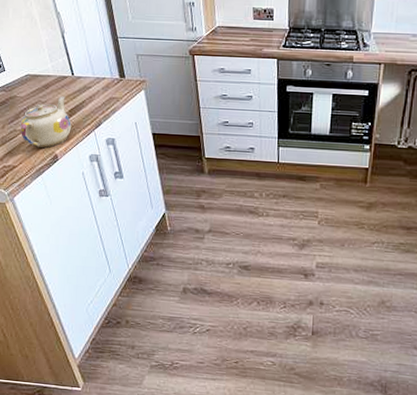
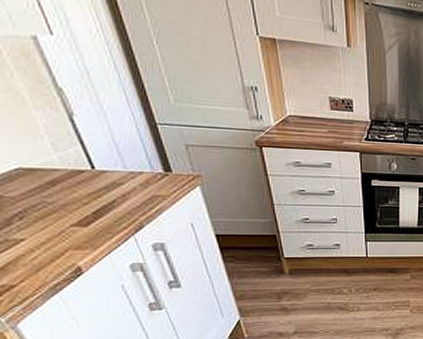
teapot: present [20,96,71,148] -> none [14,195,99,259]

